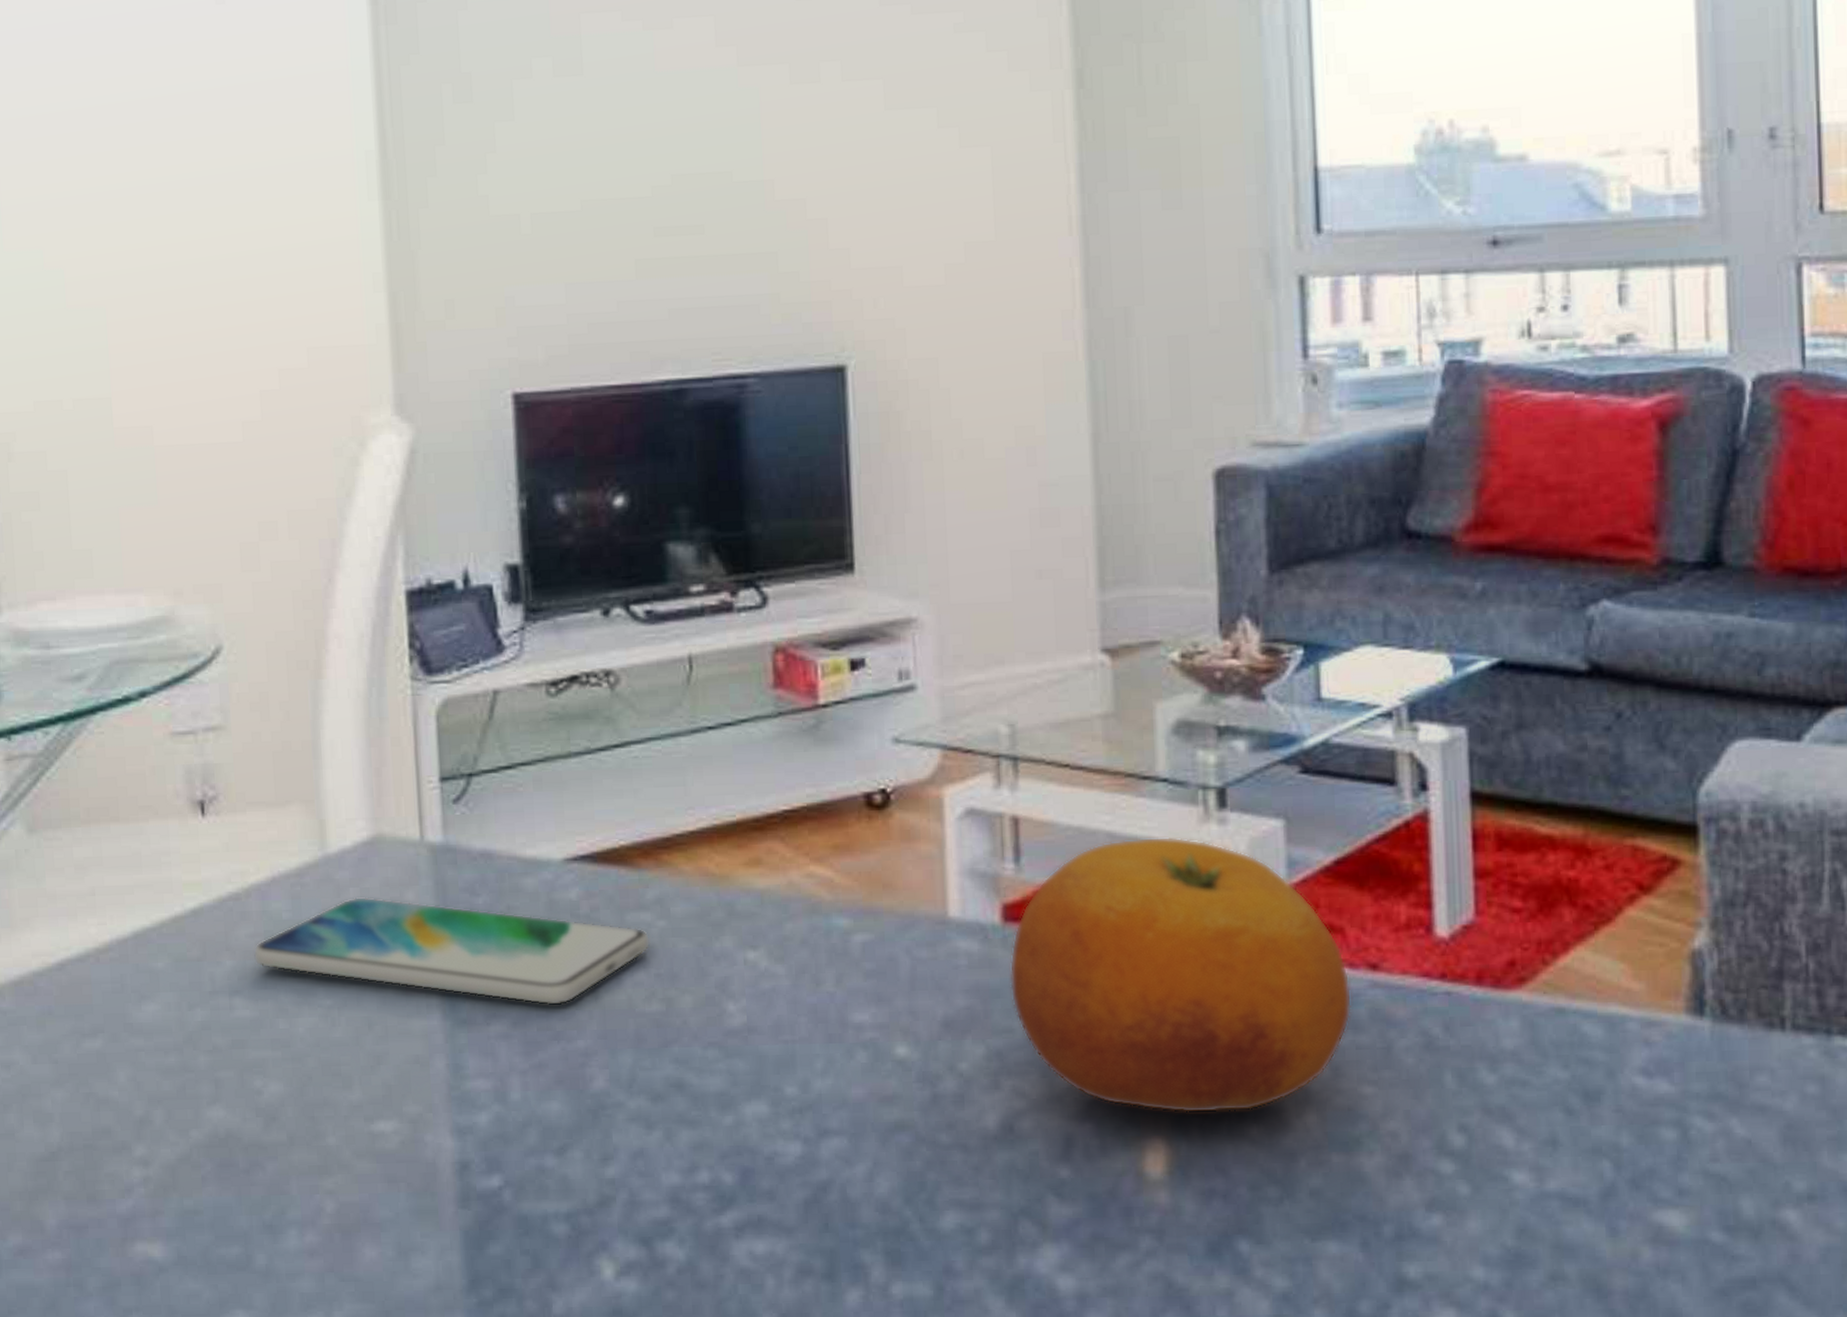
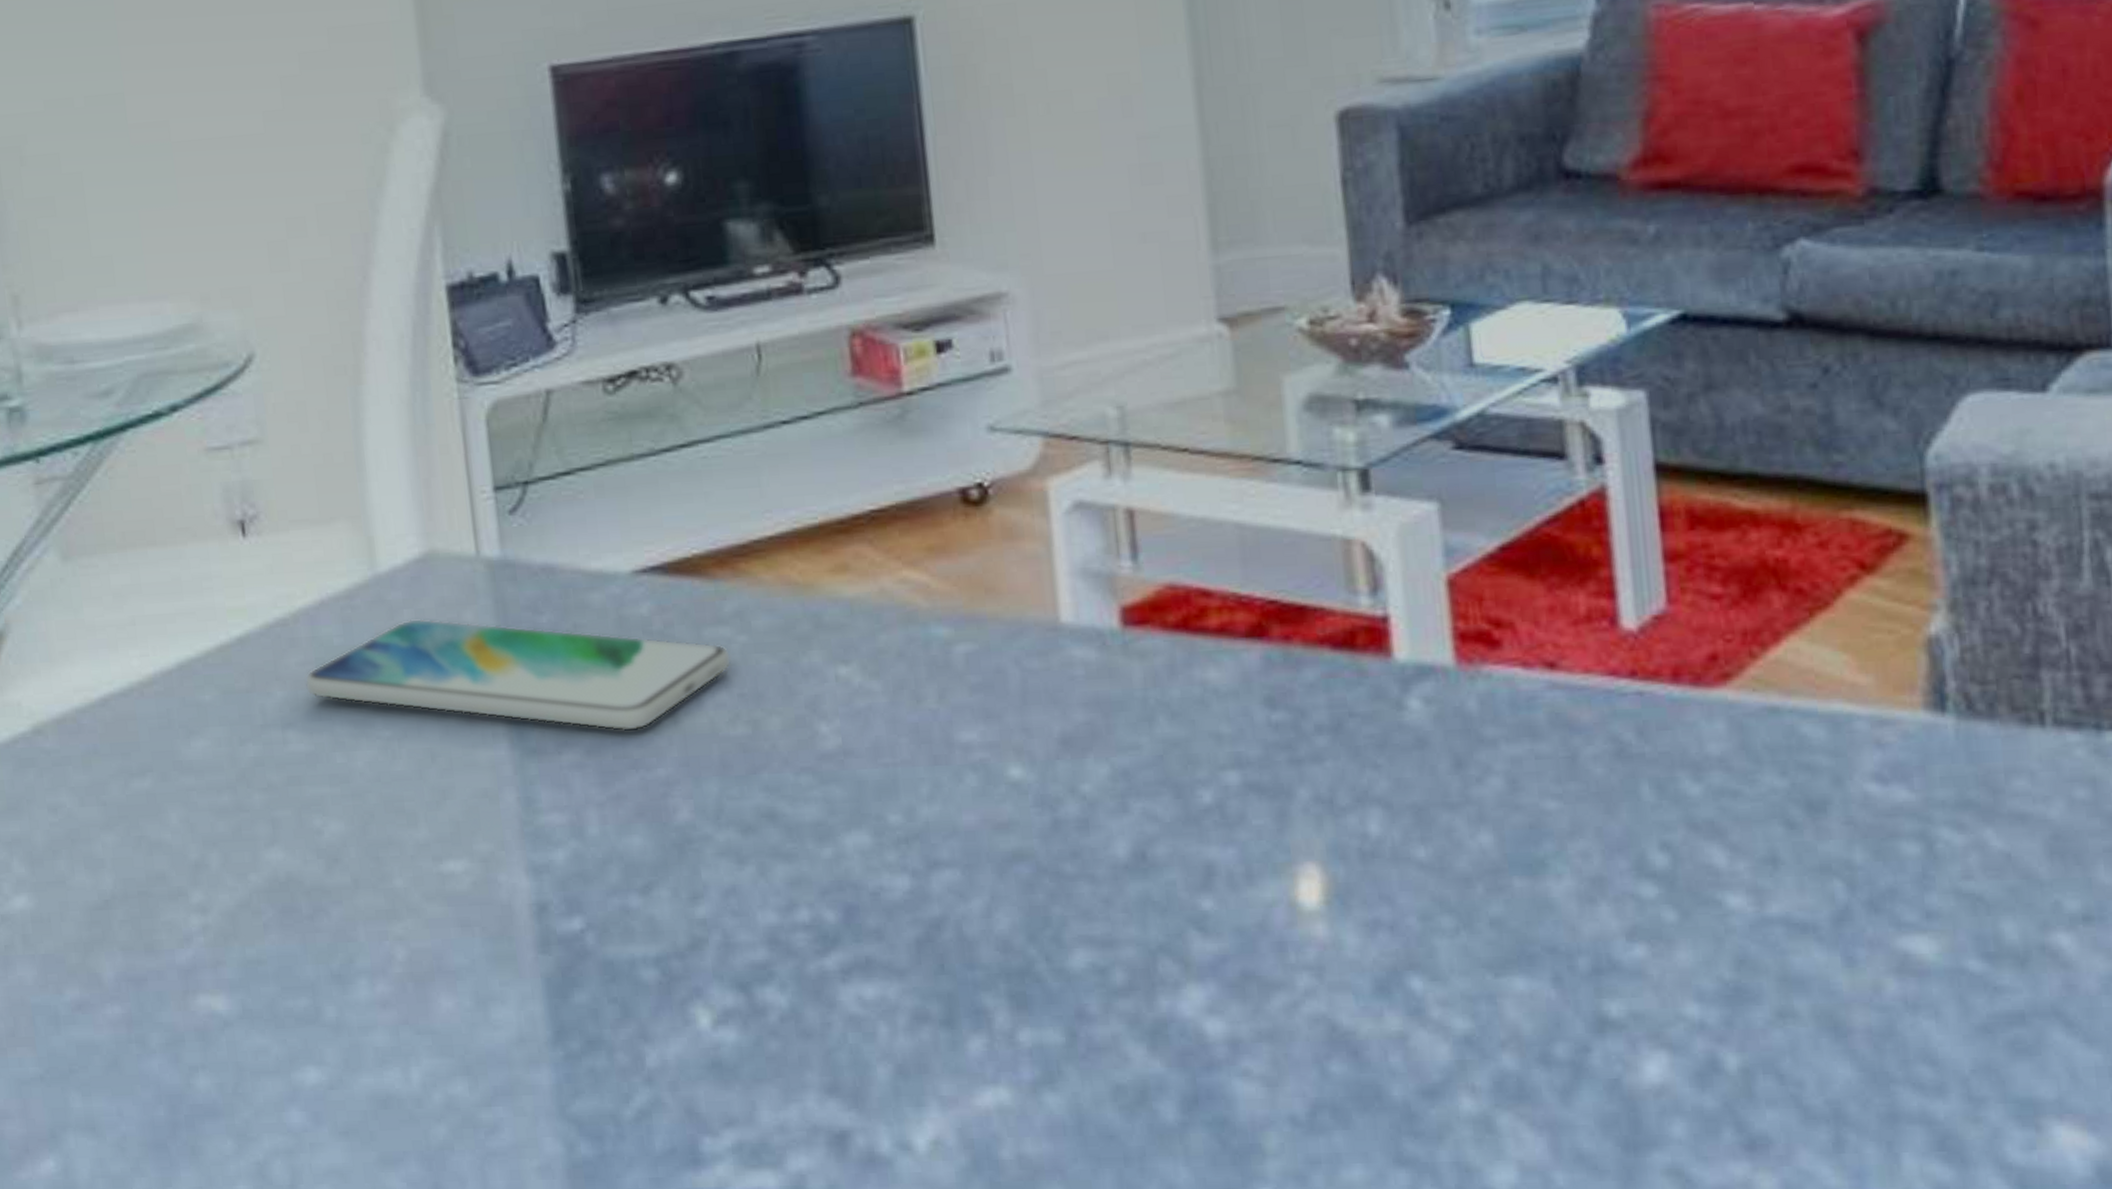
fruit: present [1009,836,1352,1114] -> none [1132,525,1528,836]

